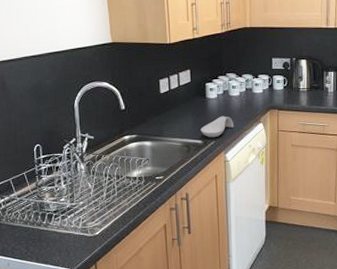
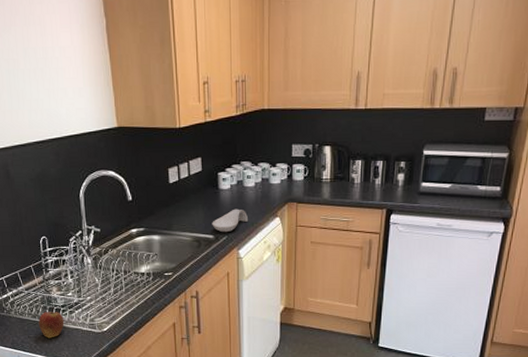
fruit: none [30,213,57,244] -> present [38,307,65,338]

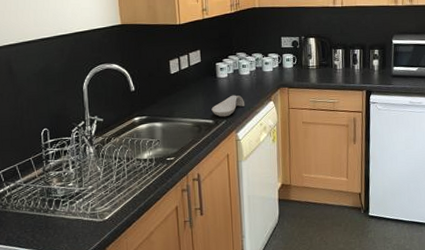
fruit: present [38,307,65,338] -> none [37,199,64,232]

